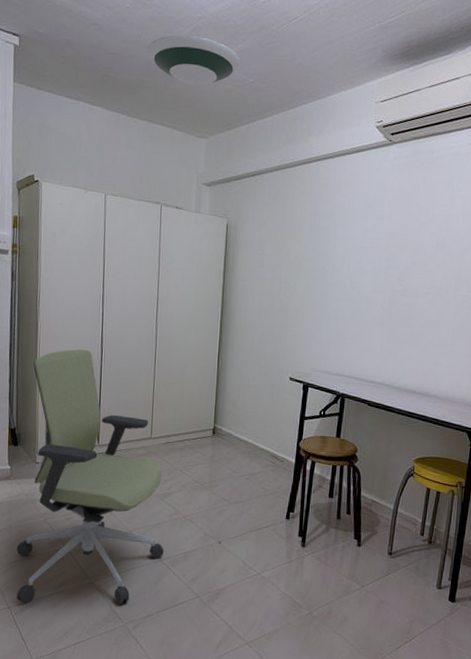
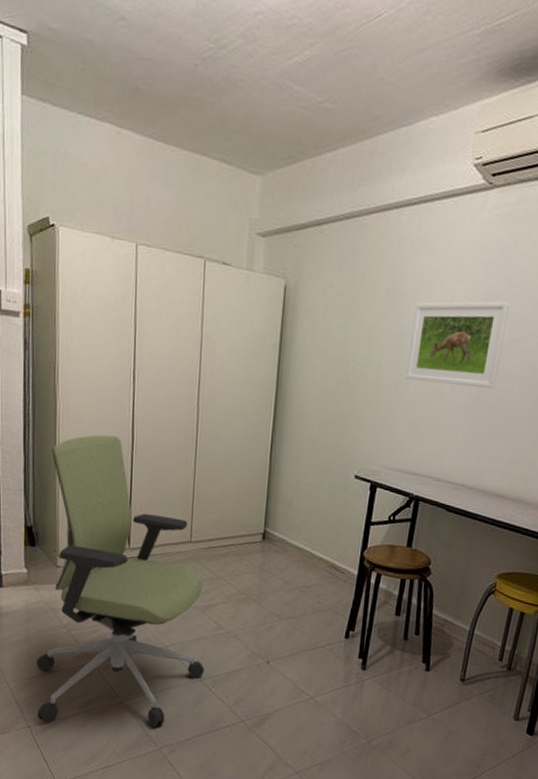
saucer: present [146,35,241,86] -> none [188,35,308,106]
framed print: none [329,232,411,303] -> present [405,301,510,389]

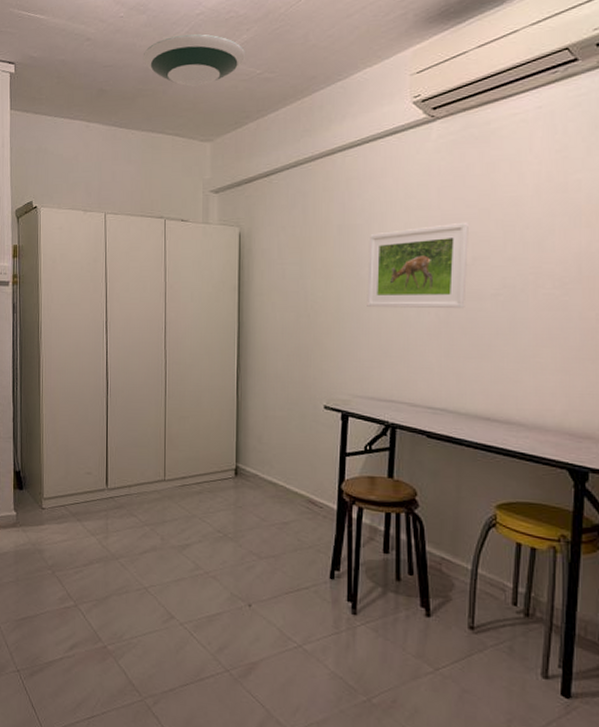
office chair: present [36,435,204,727] -> none [24,383,185,675]
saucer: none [188,35,308,106] -> present [142,34,246,88]

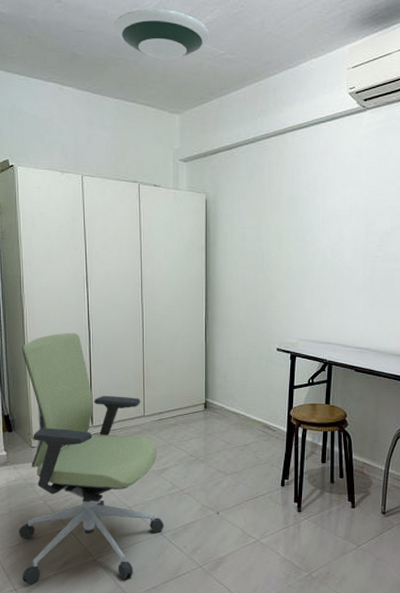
office chair: none [24,383,185,675] -> present [18,333,164,585]
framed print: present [367,222,468,309] -> none [311,197,389,269]

